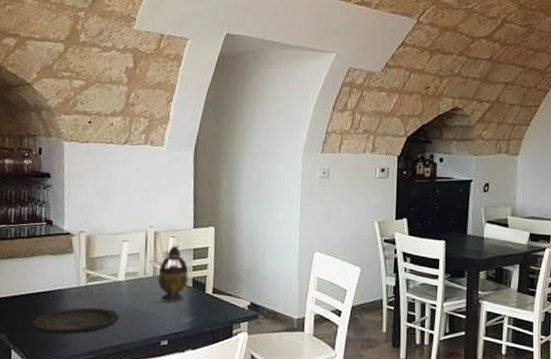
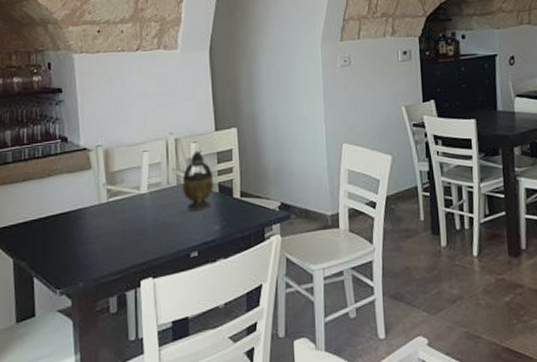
plate: present [32,307,119,335] -> none [53,224,145,258]

